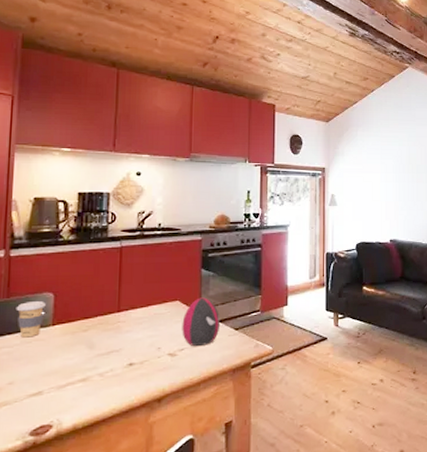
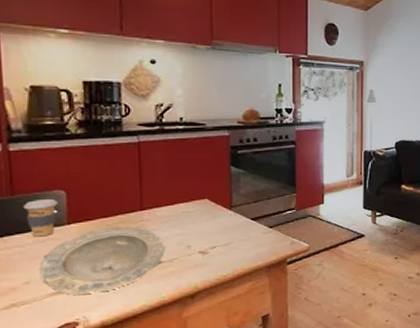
plate: none [23,327,137,397] -> present [39,226,165,296]
decorative egg: present [182,297,221,346] -> none [212,195,254,244]

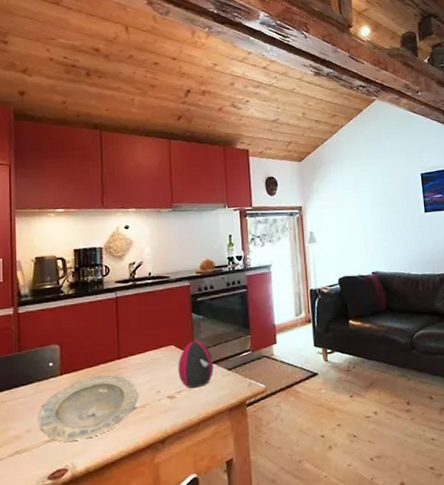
coffee cup: present [23,199,58,237] -> none [27,353,53,388]
decorative egg: none [212,195,254,244] -> present [178,340,214,388]

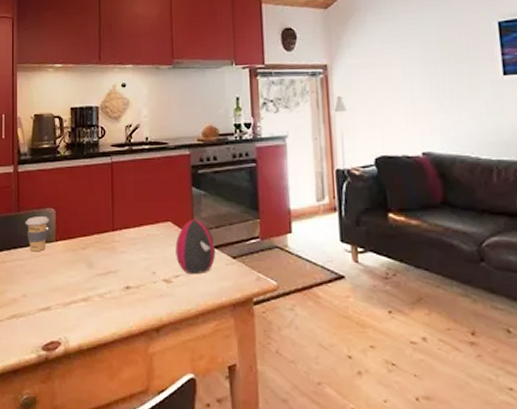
coffee cup: none [27,353,53,388] -> present [25,217,49,252]
plate: present [38,374,139,443] -> none [34,246,133,314]

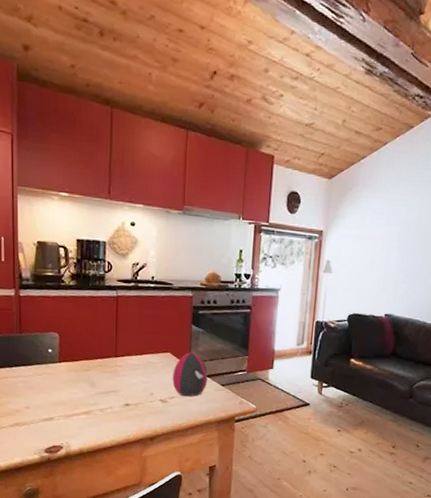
coffee cup: present [25,217,49,252] -> none [27,339,52,371]

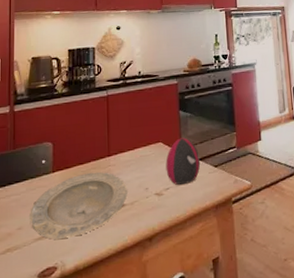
plate: none [36,368,133,424] -> present [30,172,128,240]

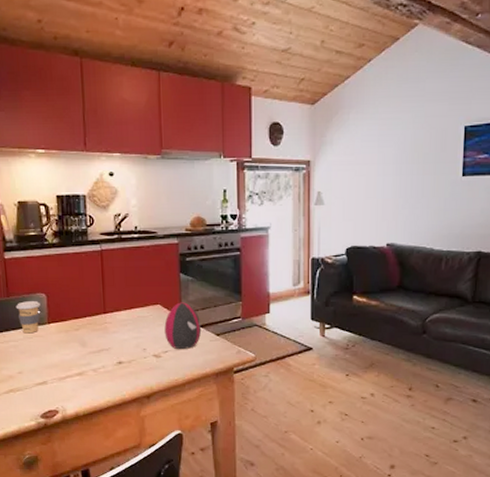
coffee cup: none [21,150,46,186] -> present [15,301,40,334]
plate: present [30,172,128,240] -> none [28,327,125,387]

